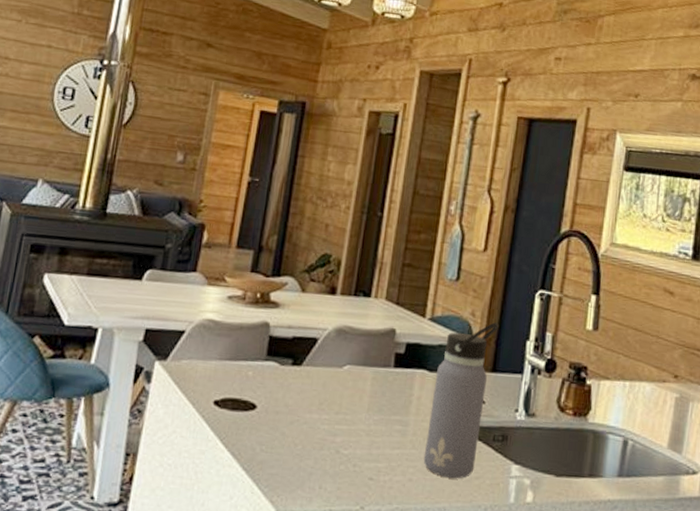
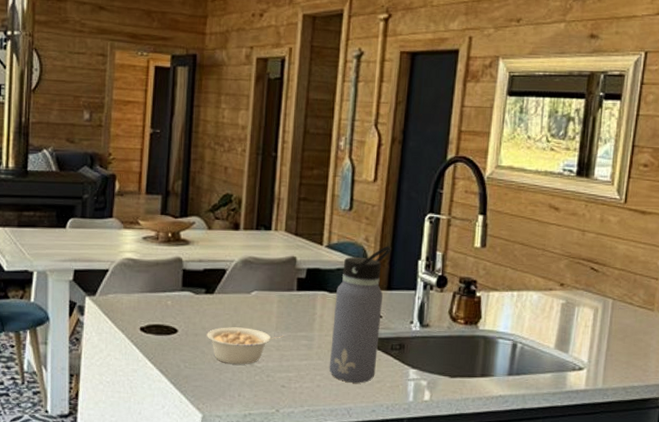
legume: none [289,405,377,451] -> present [207,327,284,365]

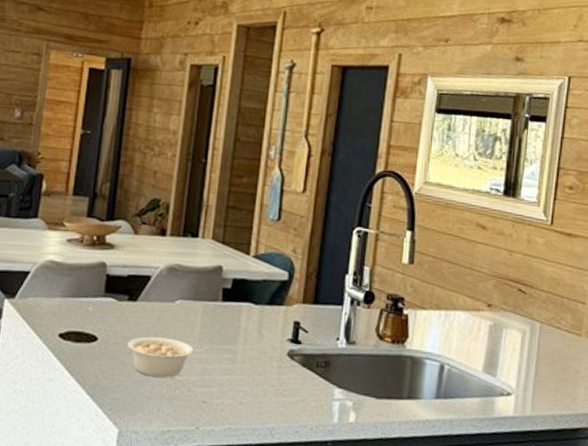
water bottle: present [329,246,392,383] -> none [252,258,320,402]

